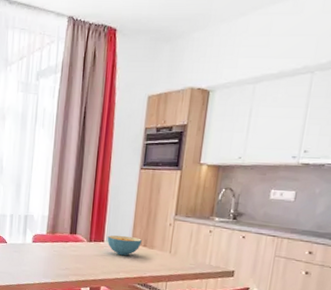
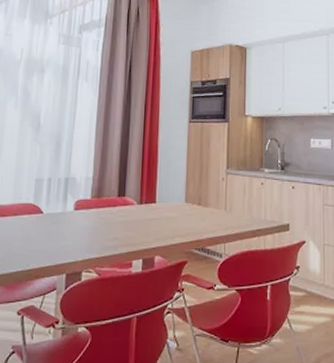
cereal bowl: present [107,235,142,256] -> none [159,194,196,218]

